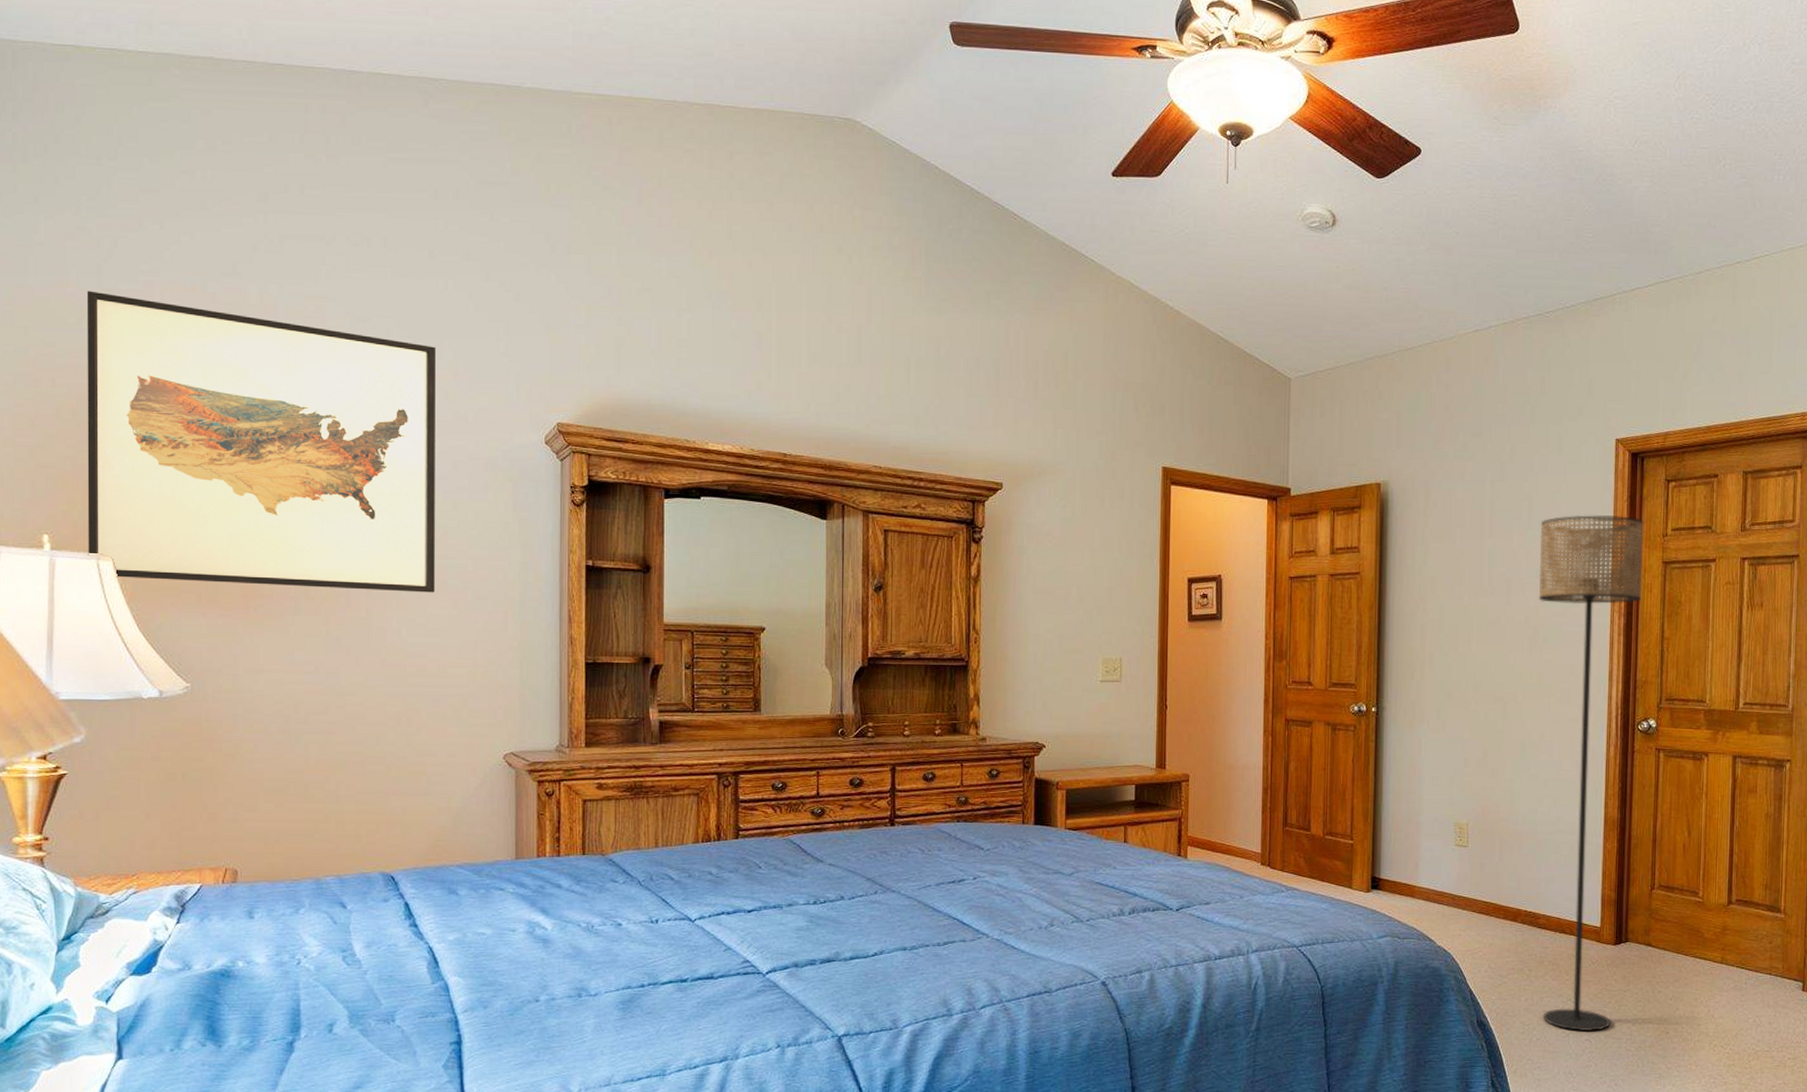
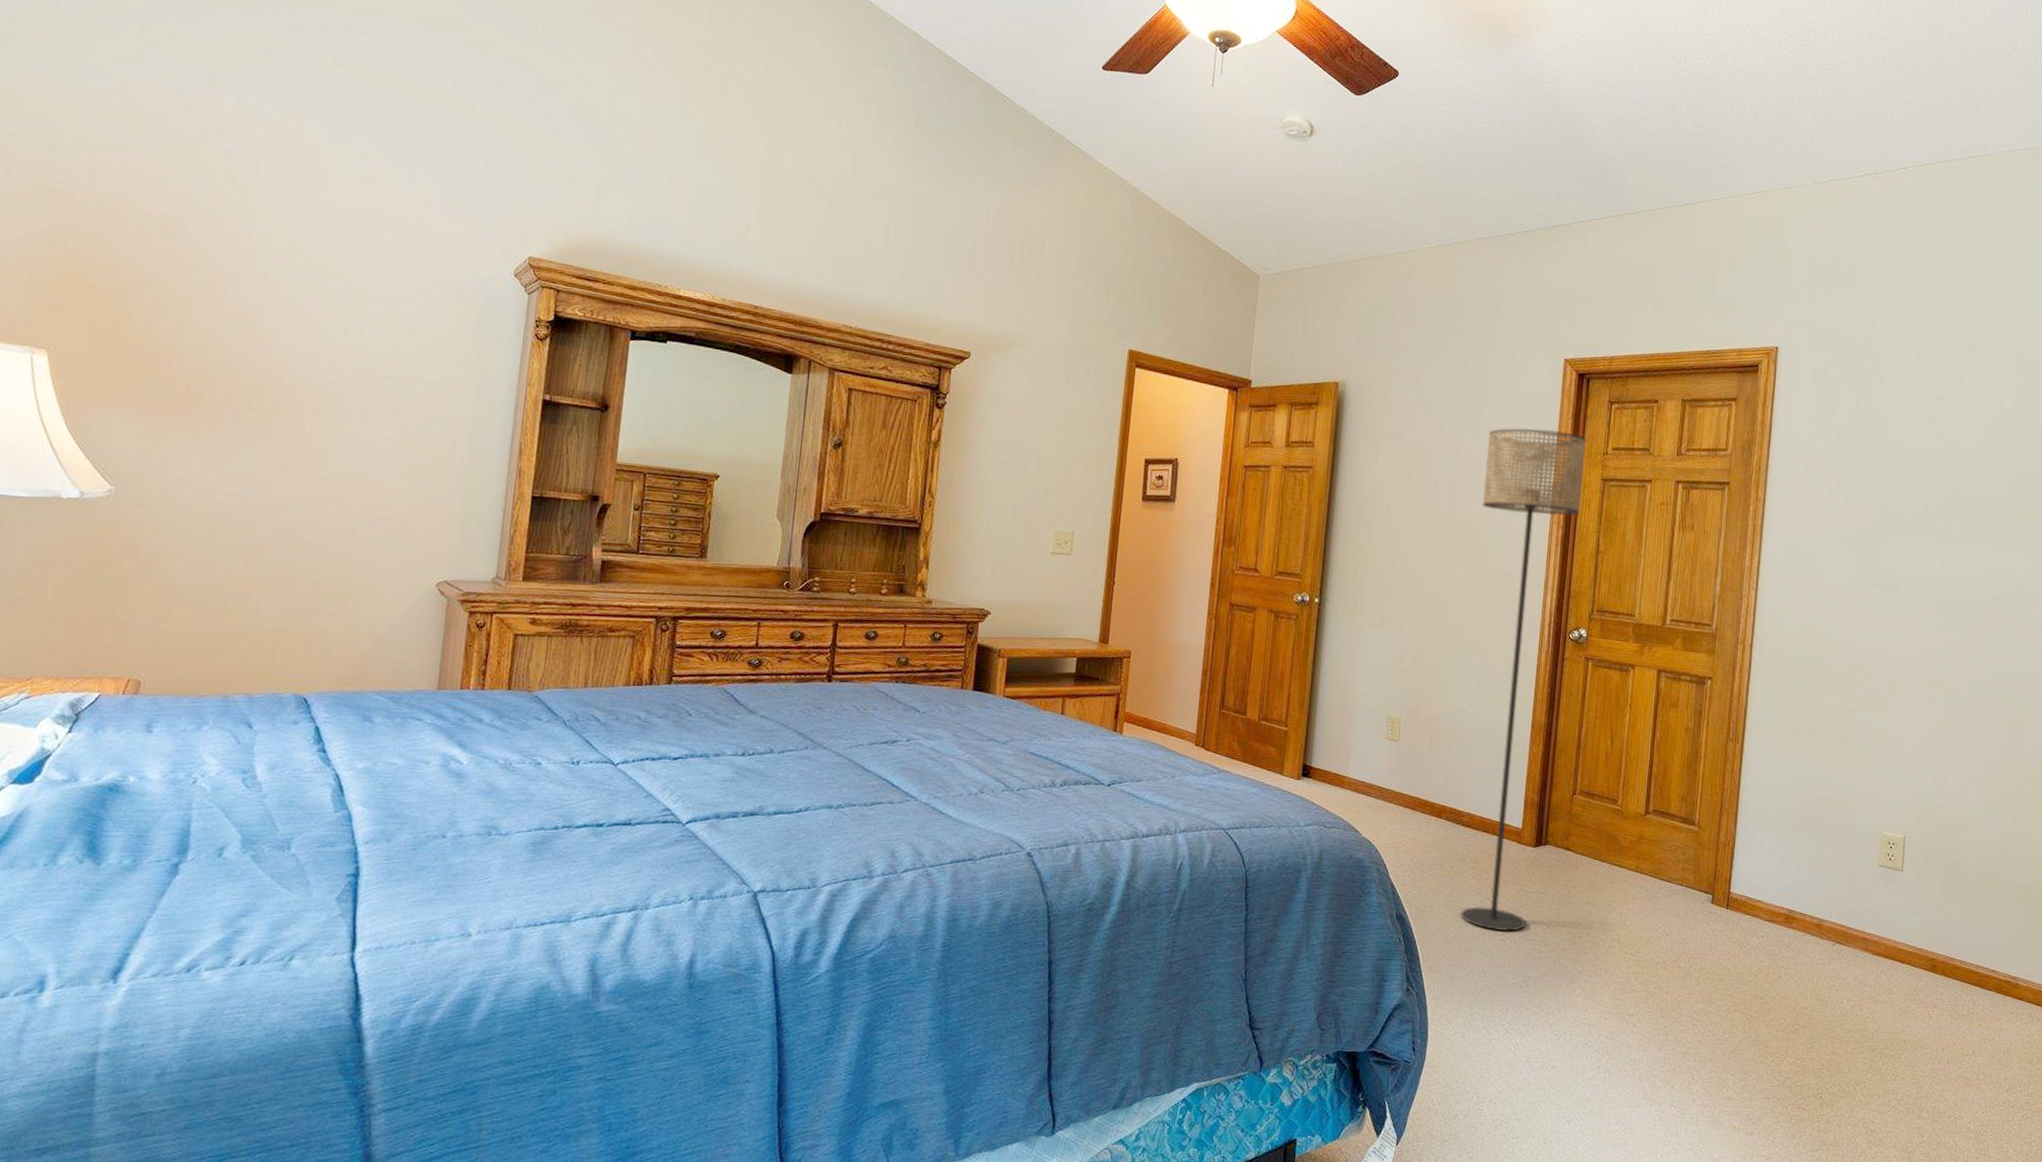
wall art: present [86,290,435,593] -> none [22,85,412,415]

